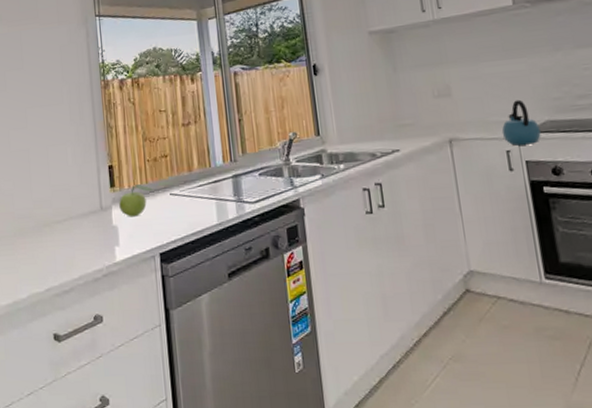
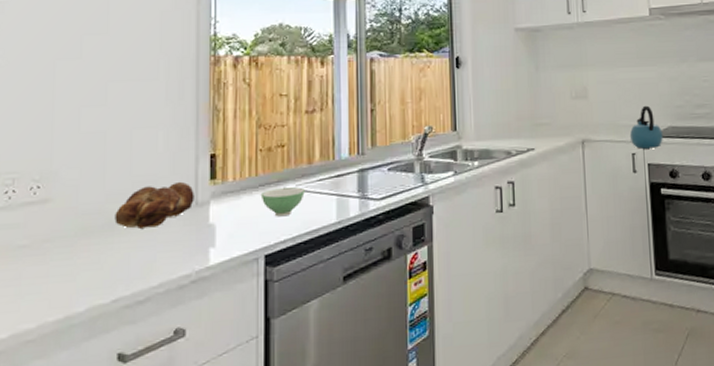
bread loaf: none [41,189,100,230] -> present [115,181,194,229]
fruit: present [119,184,154,217] -> none [220,177,265,214]
bowl: none [151,192,189,220] -> present [260,187,306,217]

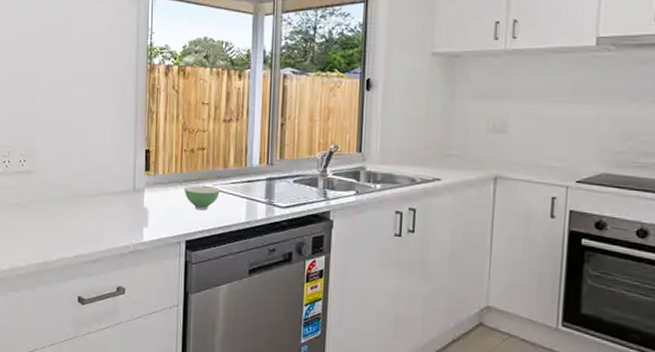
bread loaf: present [115,181,194,229] -> none [76,169,133,204]
kettle: present [629,105,663,149] -> none [551,147,593,195]

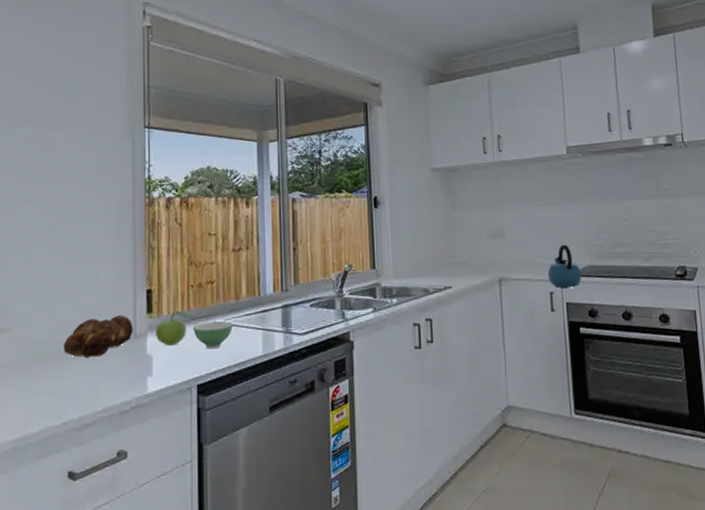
bread loaf: none [76,169,133,204] -> present [63,314,133,358]
fruit: none [152,172,188,203] -> present [156,311,196,346]
kettle: none [551,147,593,195] -> present [547,244,582,288]

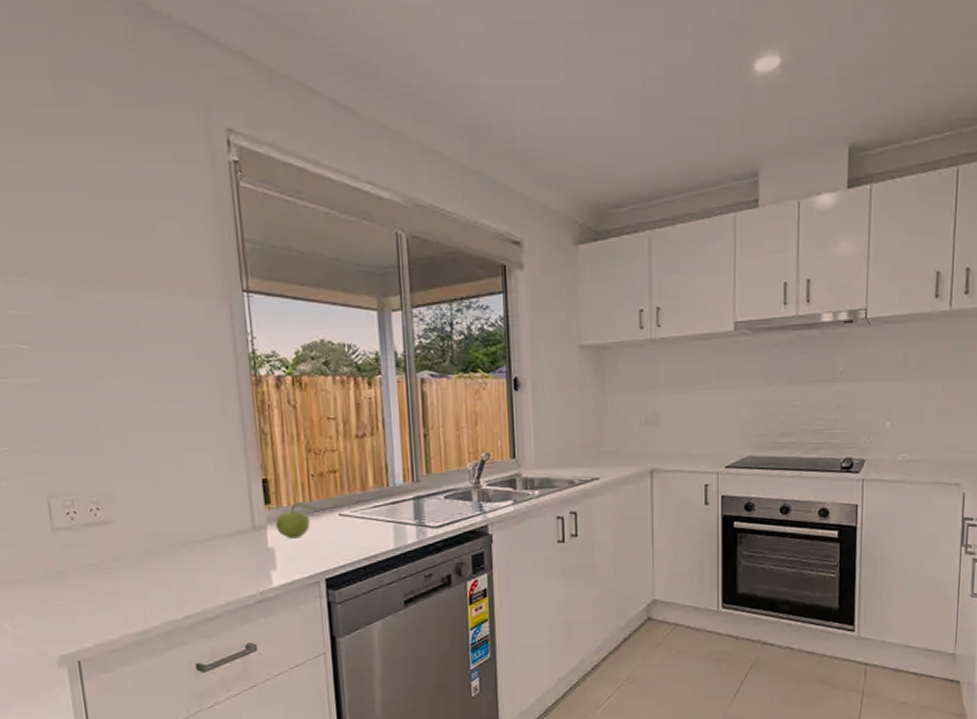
bread loaf: present [63,314,133,358] -> none [175,505,251,551]
bowl: present [192,321,234,349] -> none [316,513,362,543]
kettle: present [547,244,582,288] -> none [703,433,740,480]

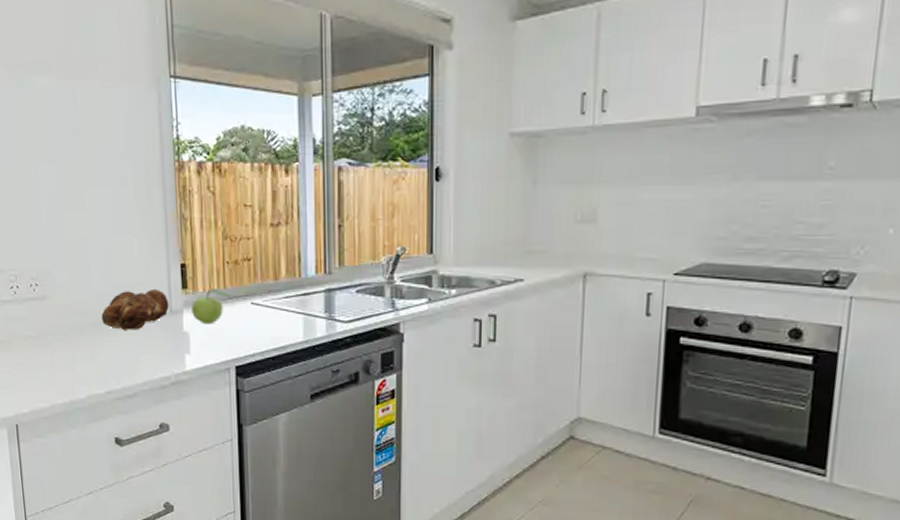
bread loaf: none [175,505,251,551] -> present [101,288,169,330]

